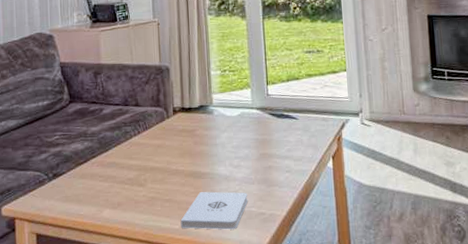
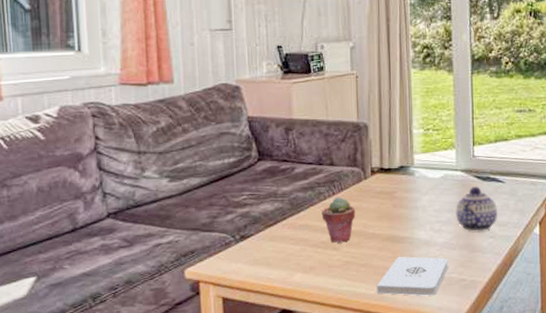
potted succulent: none [128,135,160,179] -> present [321,196,356,243]
teapot: none [253,123,293,167] -> present [456,187,498,232]

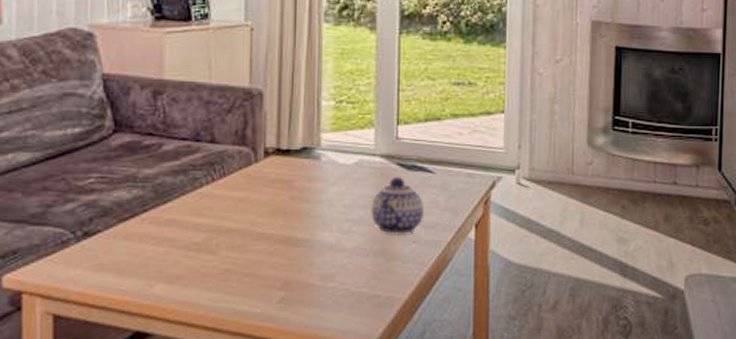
potted succulent: present [321,196,356,243] -> none [195,184,241,245]
notepad: present [376,256,448,296] -> none [263,264,358,316]

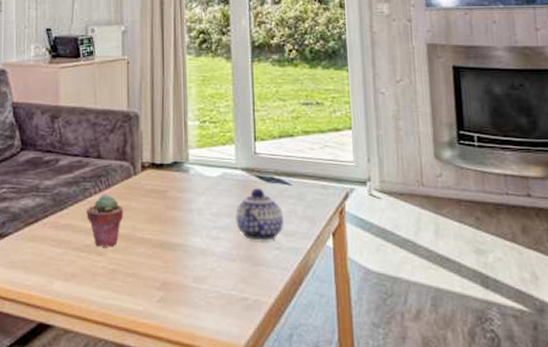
potted succulent: none [195,184,241,245] -> present [86,194,124,247]

